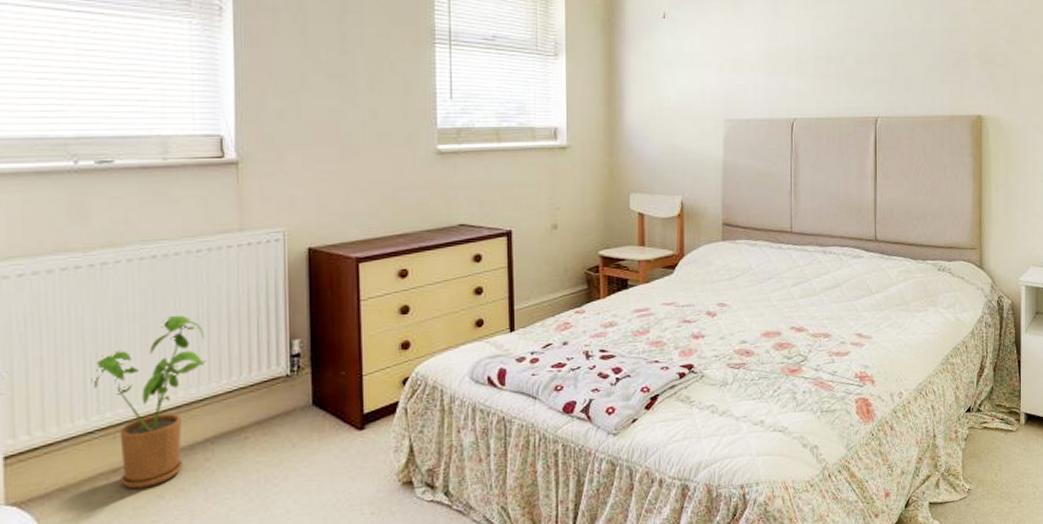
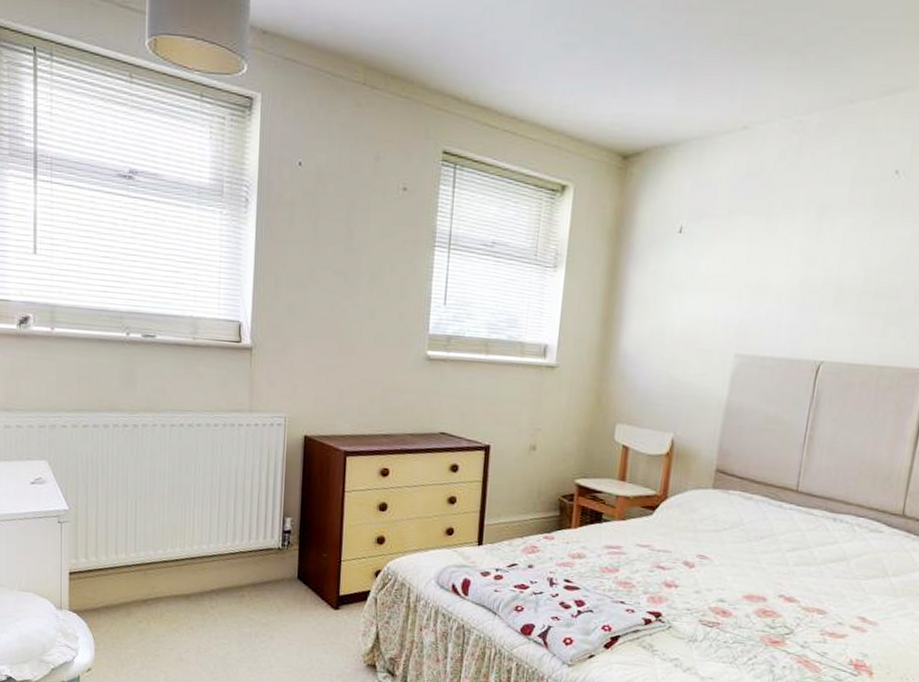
house plant: present [91,316,207,489] -> none [131,479,217,621]

